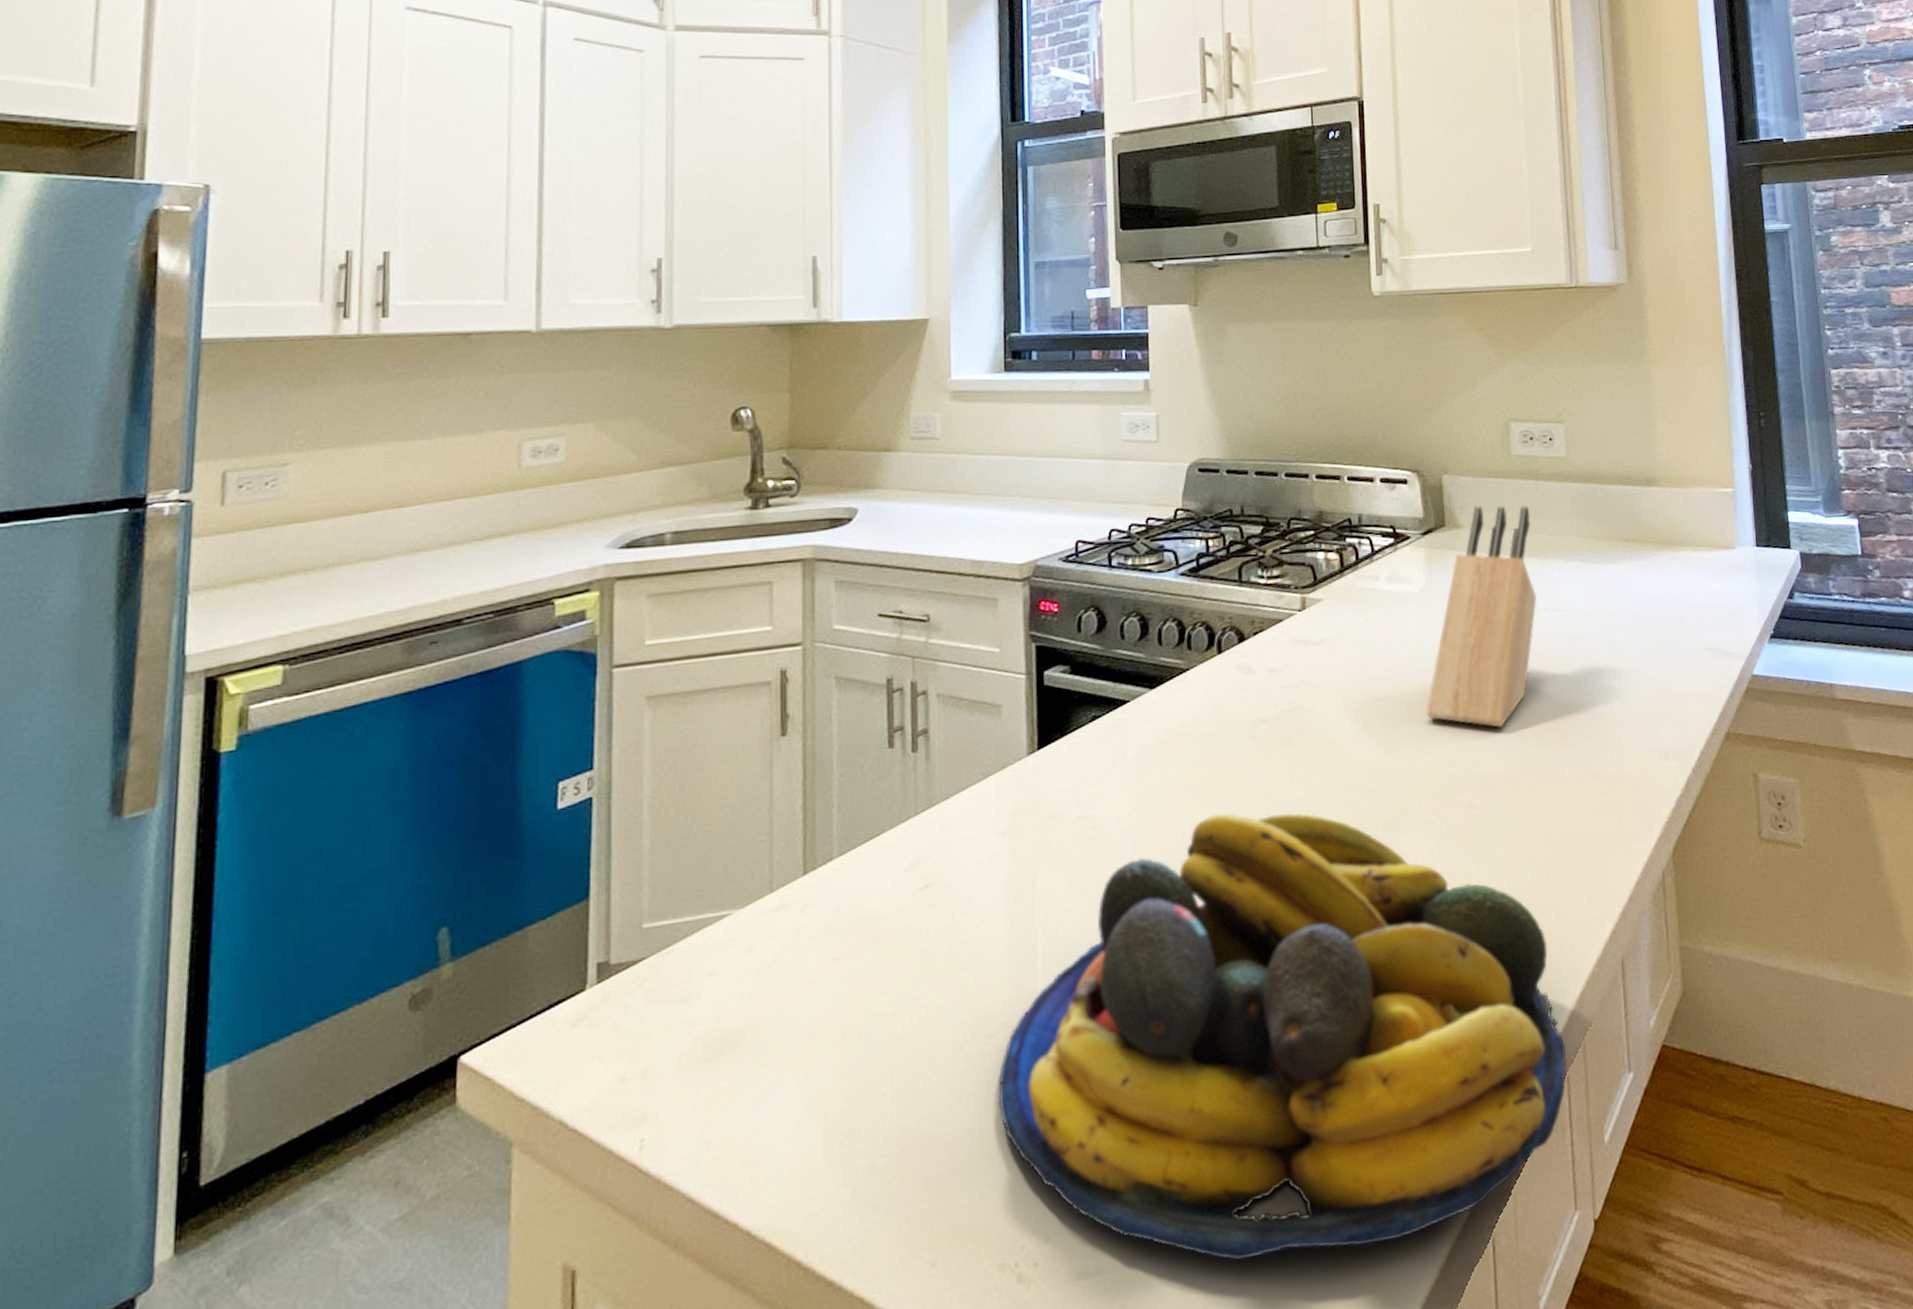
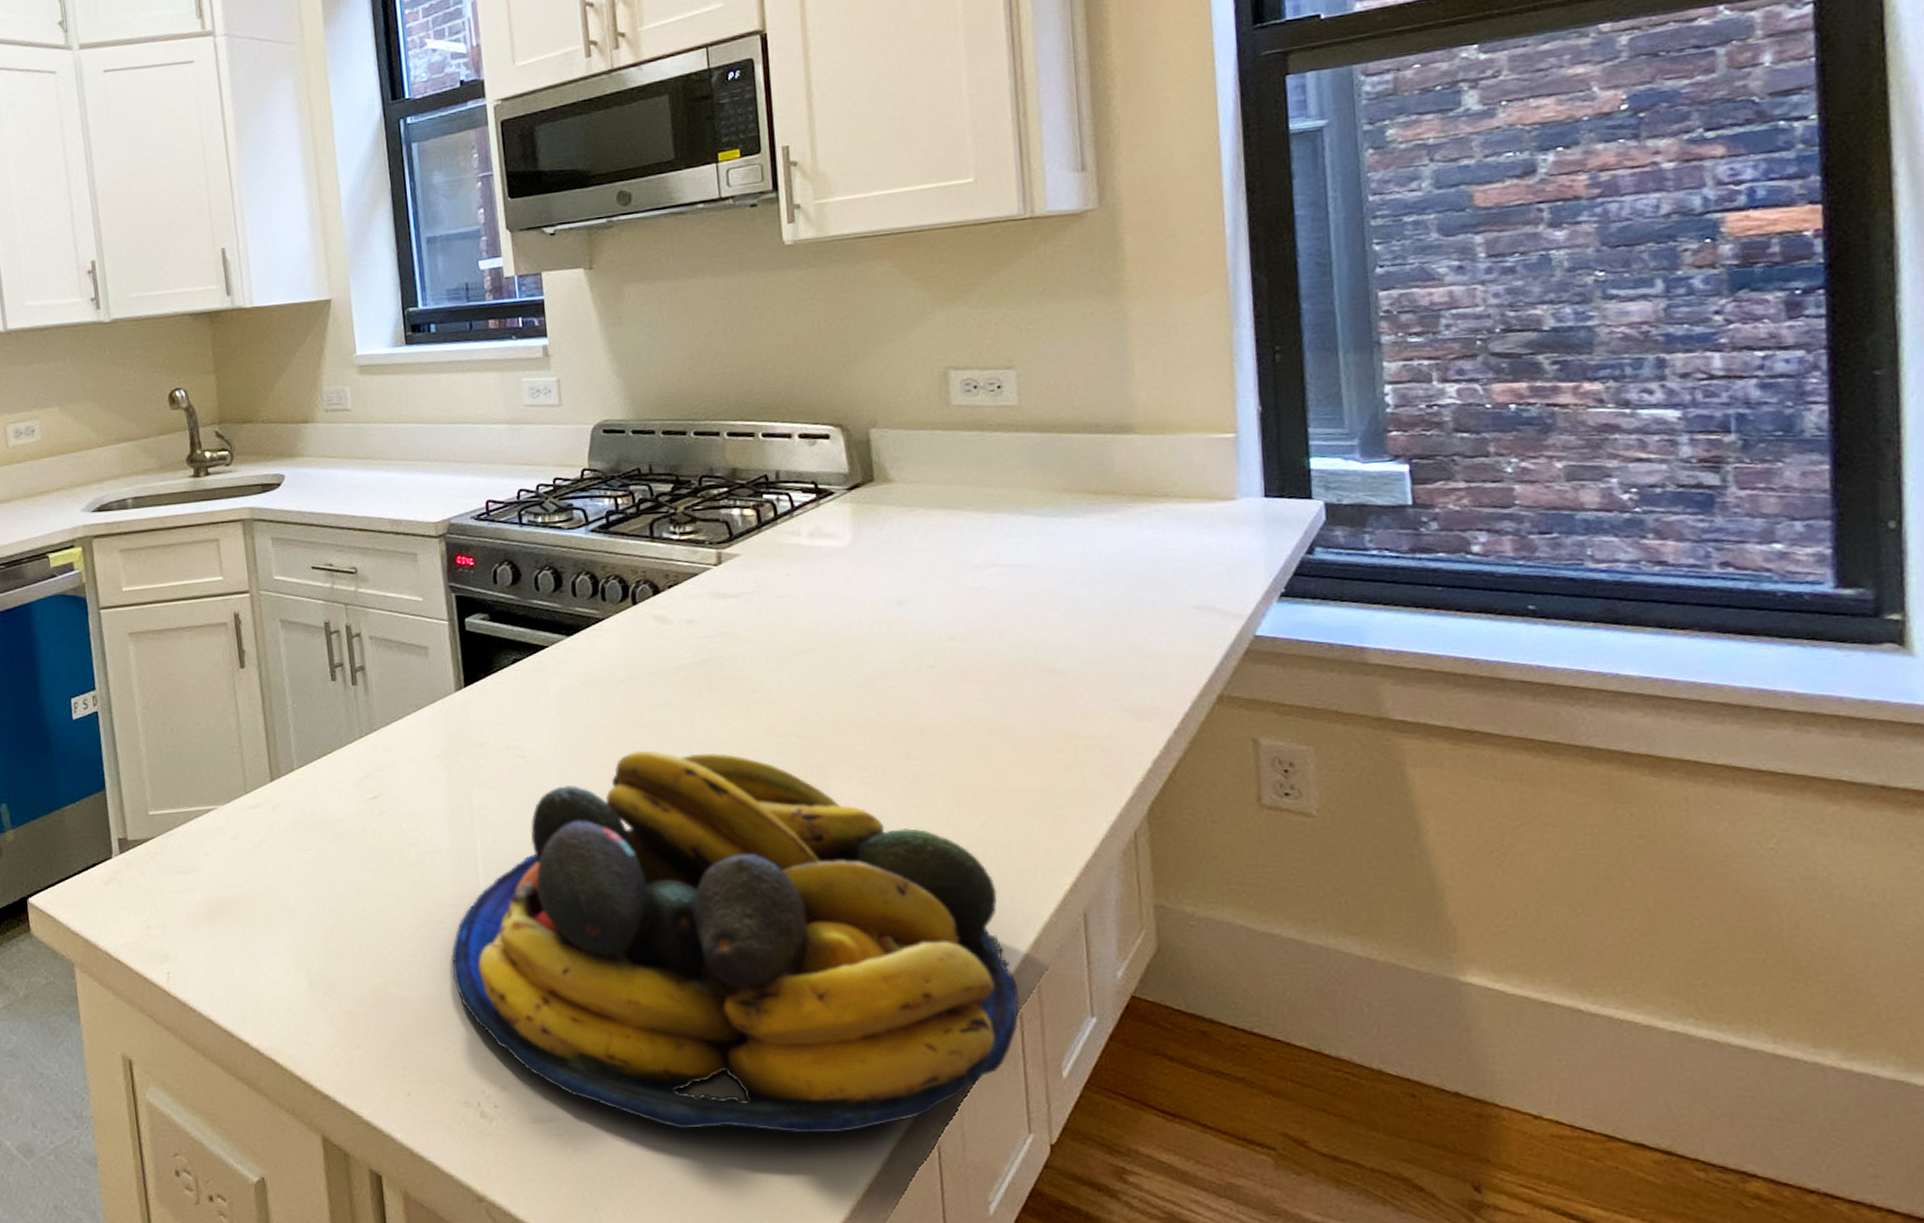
knife block: present [1425,505,1538,728] -> none [855,458,984,682]

